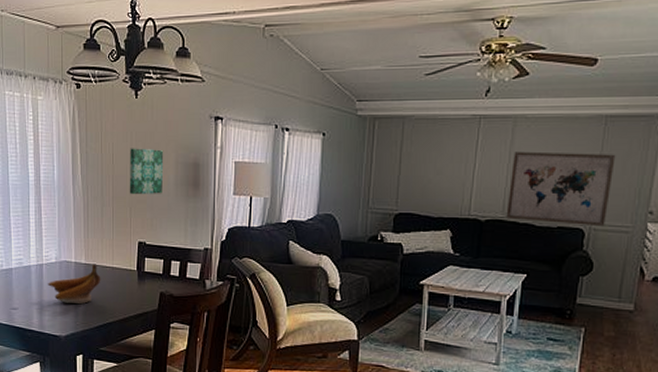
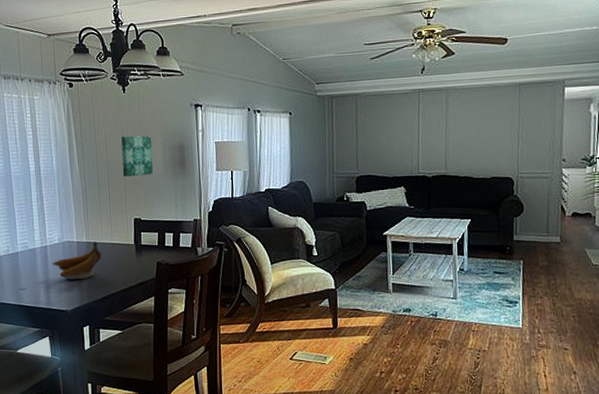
wall art: present [506,151,616,227] -> none [448,114,531,175]

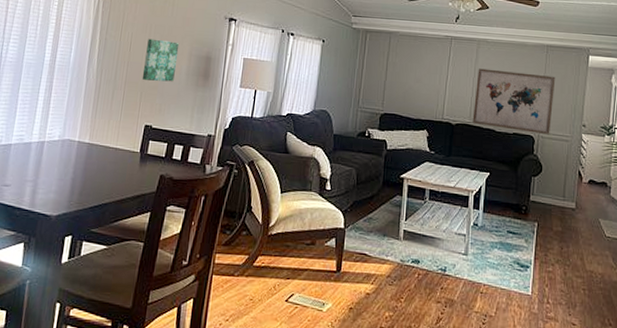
banana: present [52,241,102,280] -> none [46,143,103,184]
wall art: none [448,114,531,175] -> present [472,68,556,135]

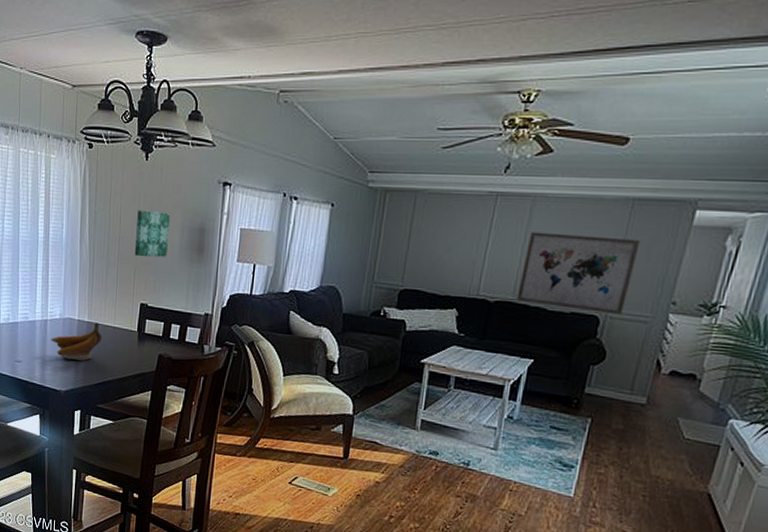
banana: none [46,143,103,184] -> present [50,322,103,362]

